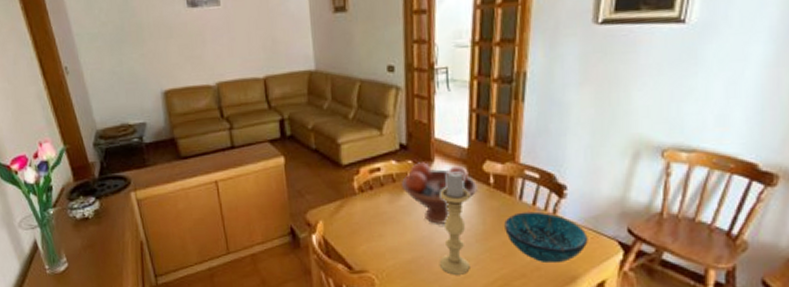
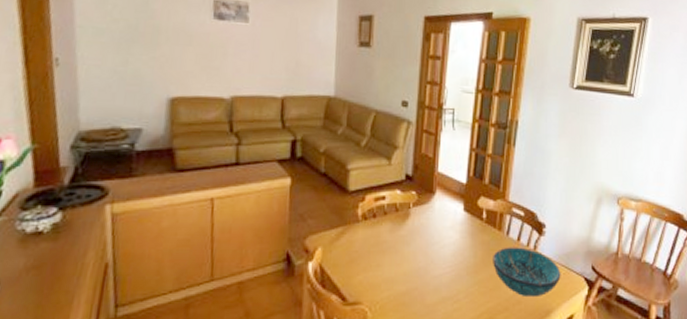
fruit bowl: present [402,162,479,226] -> none [404,194,473,257]
candle holder: present [439,171,470,275] -> none [431,205,464,308]

